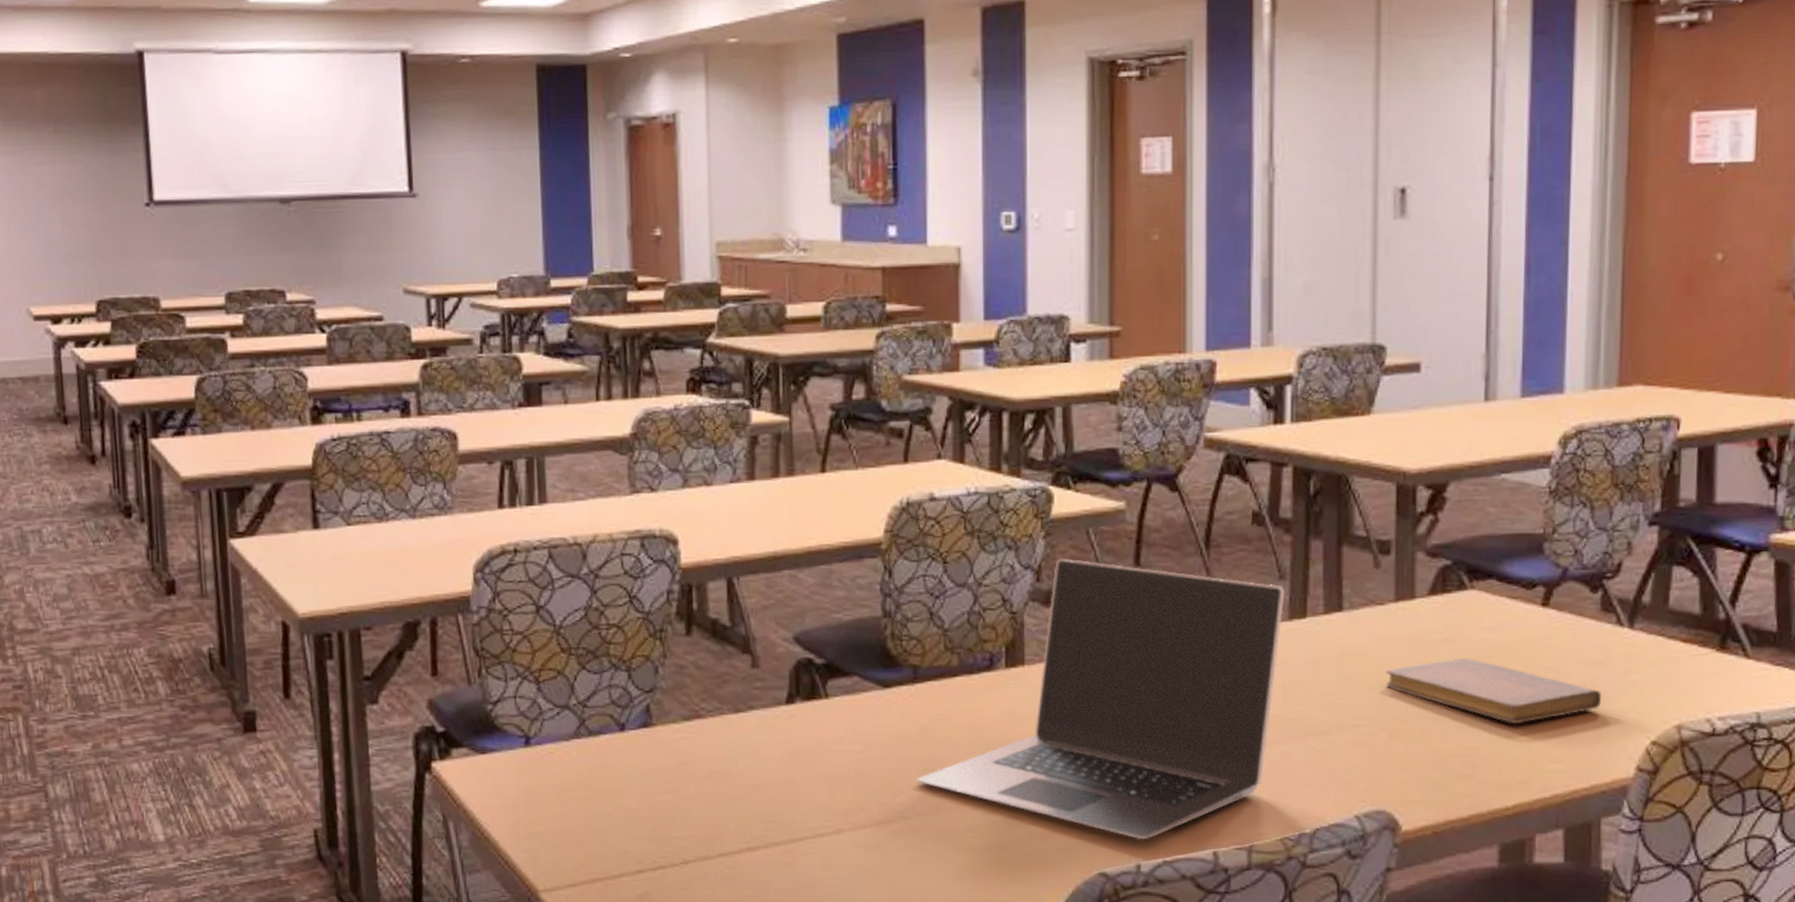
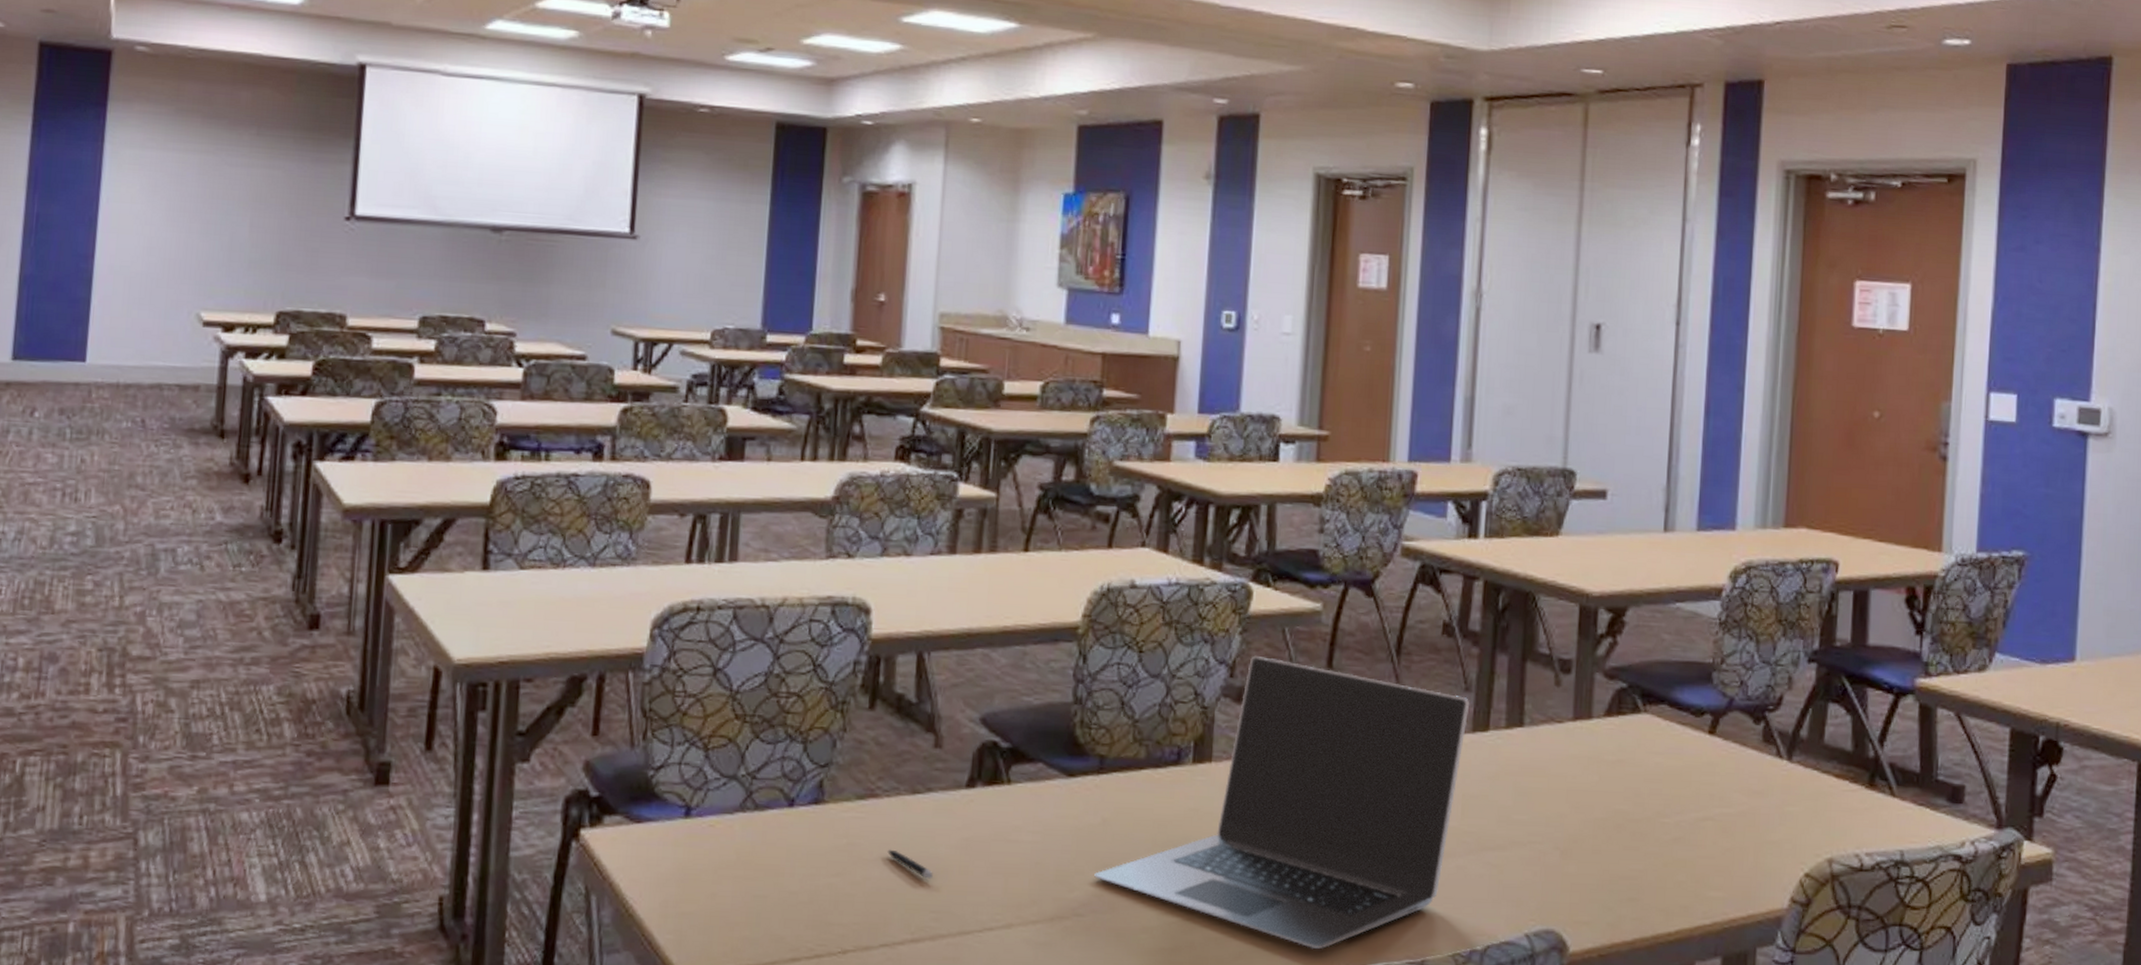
pen: none [717,766,762,791] -> present [887,849,933,879]
notebook: present [1386,657,1602,724] -> none [1561,780,1761,850]

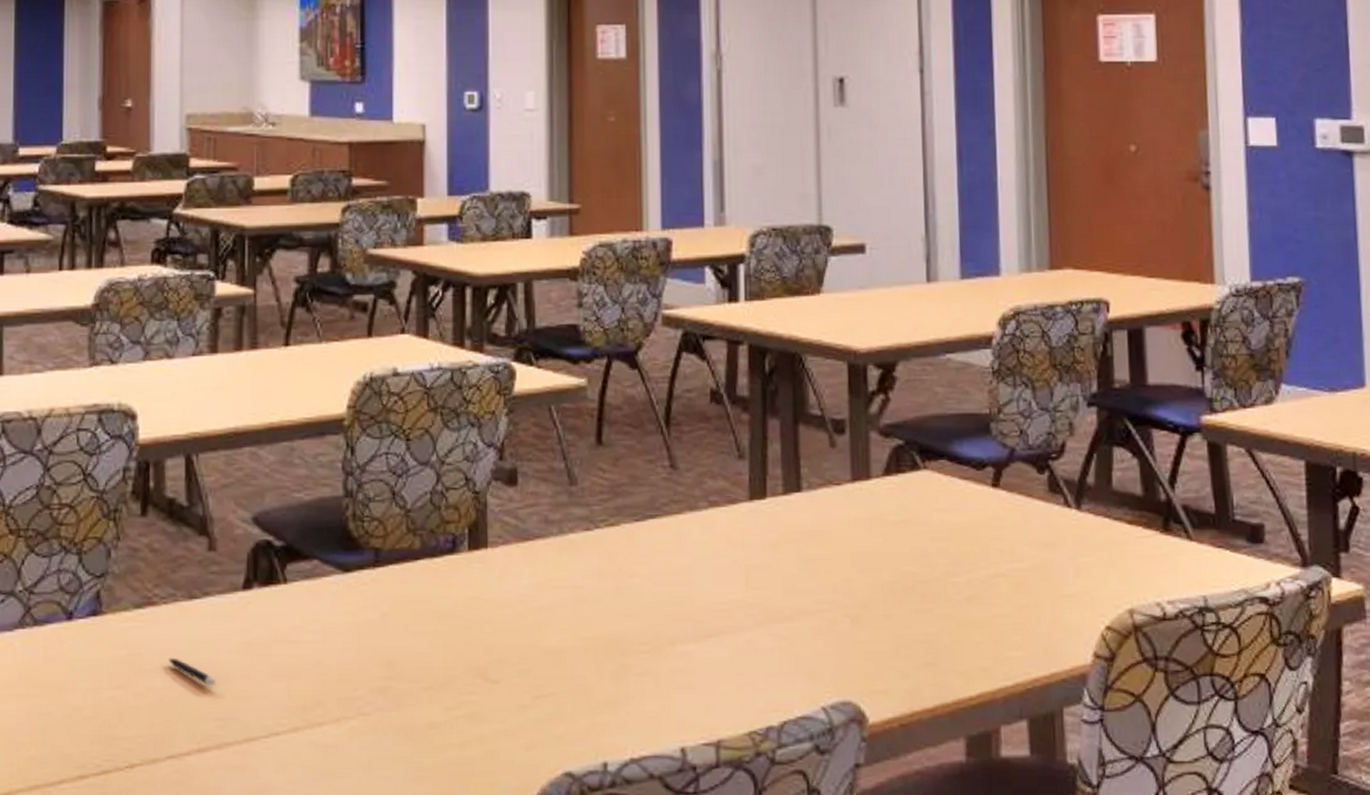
laptop: present [1094,655,1470,950] -> none [378,436,745,736]

